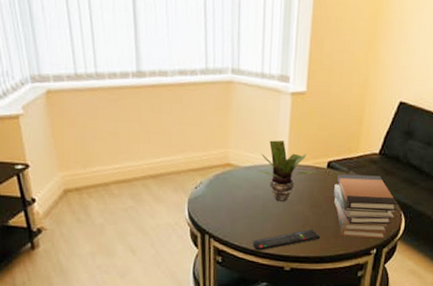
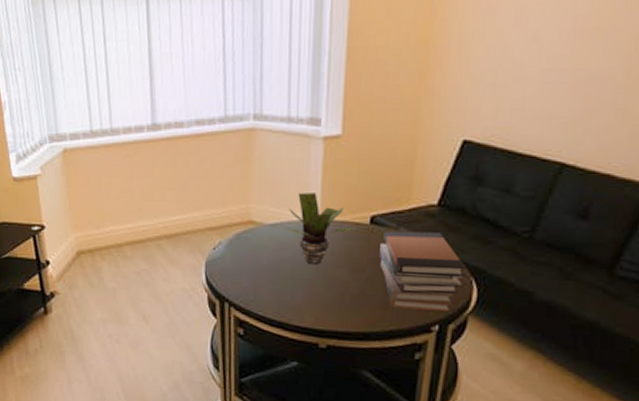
remote control: present [253,229,321,251] -> none [280,298,364,323]

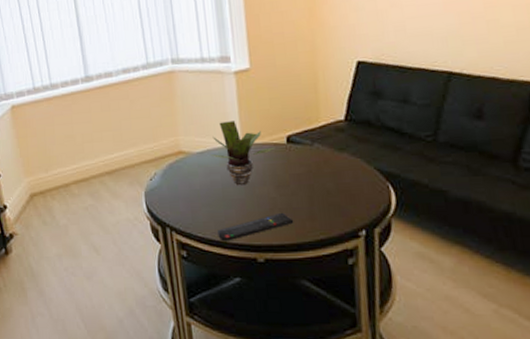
remote control: none [280,298,364,323] -> present [217,212,294,242]
book stack: present [380,230,466,312] -> none [299,145,381,218]

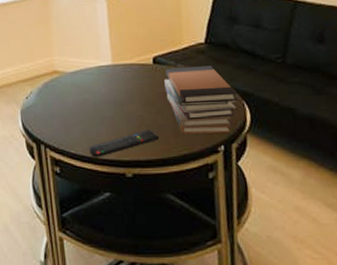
potted plant: present [210,121,276,186] -> none [83,42,143,104]
book stack: none [299,145,381,218] -> present [164,66,237,134]

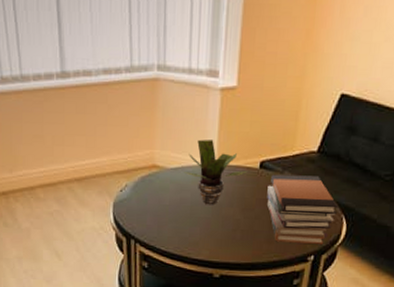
potted plant: none [83,42,143,104] -> present [184,139,248,205]
remote control: present [89,129,160,158] -> none [180,233,253,257]

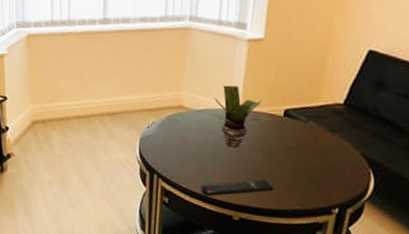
remote control: none [180,233,253,257] -> present [200,179,274,197]
book stack: present [267,174,339,244] -> none [290,123,366,198]

